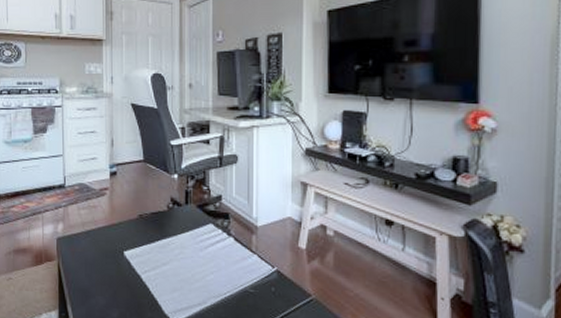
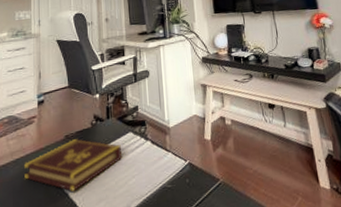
book: none [96,220,201,275] -> present [24,139,123,191]

